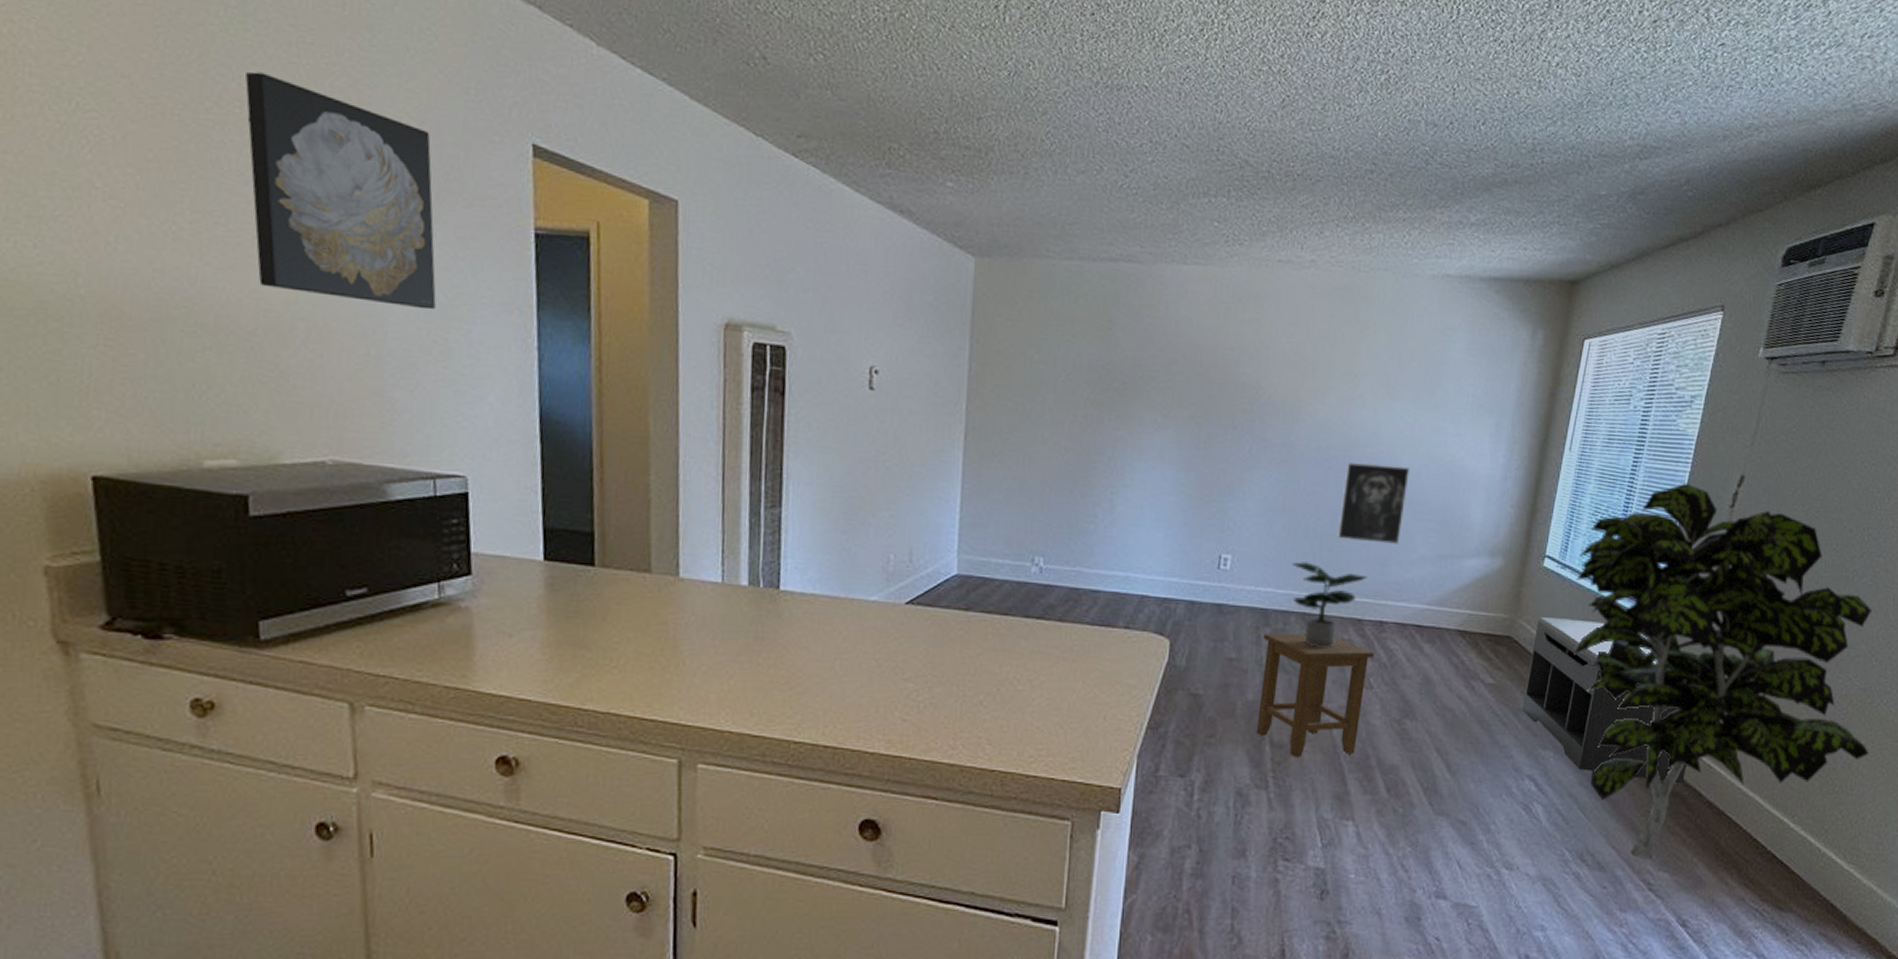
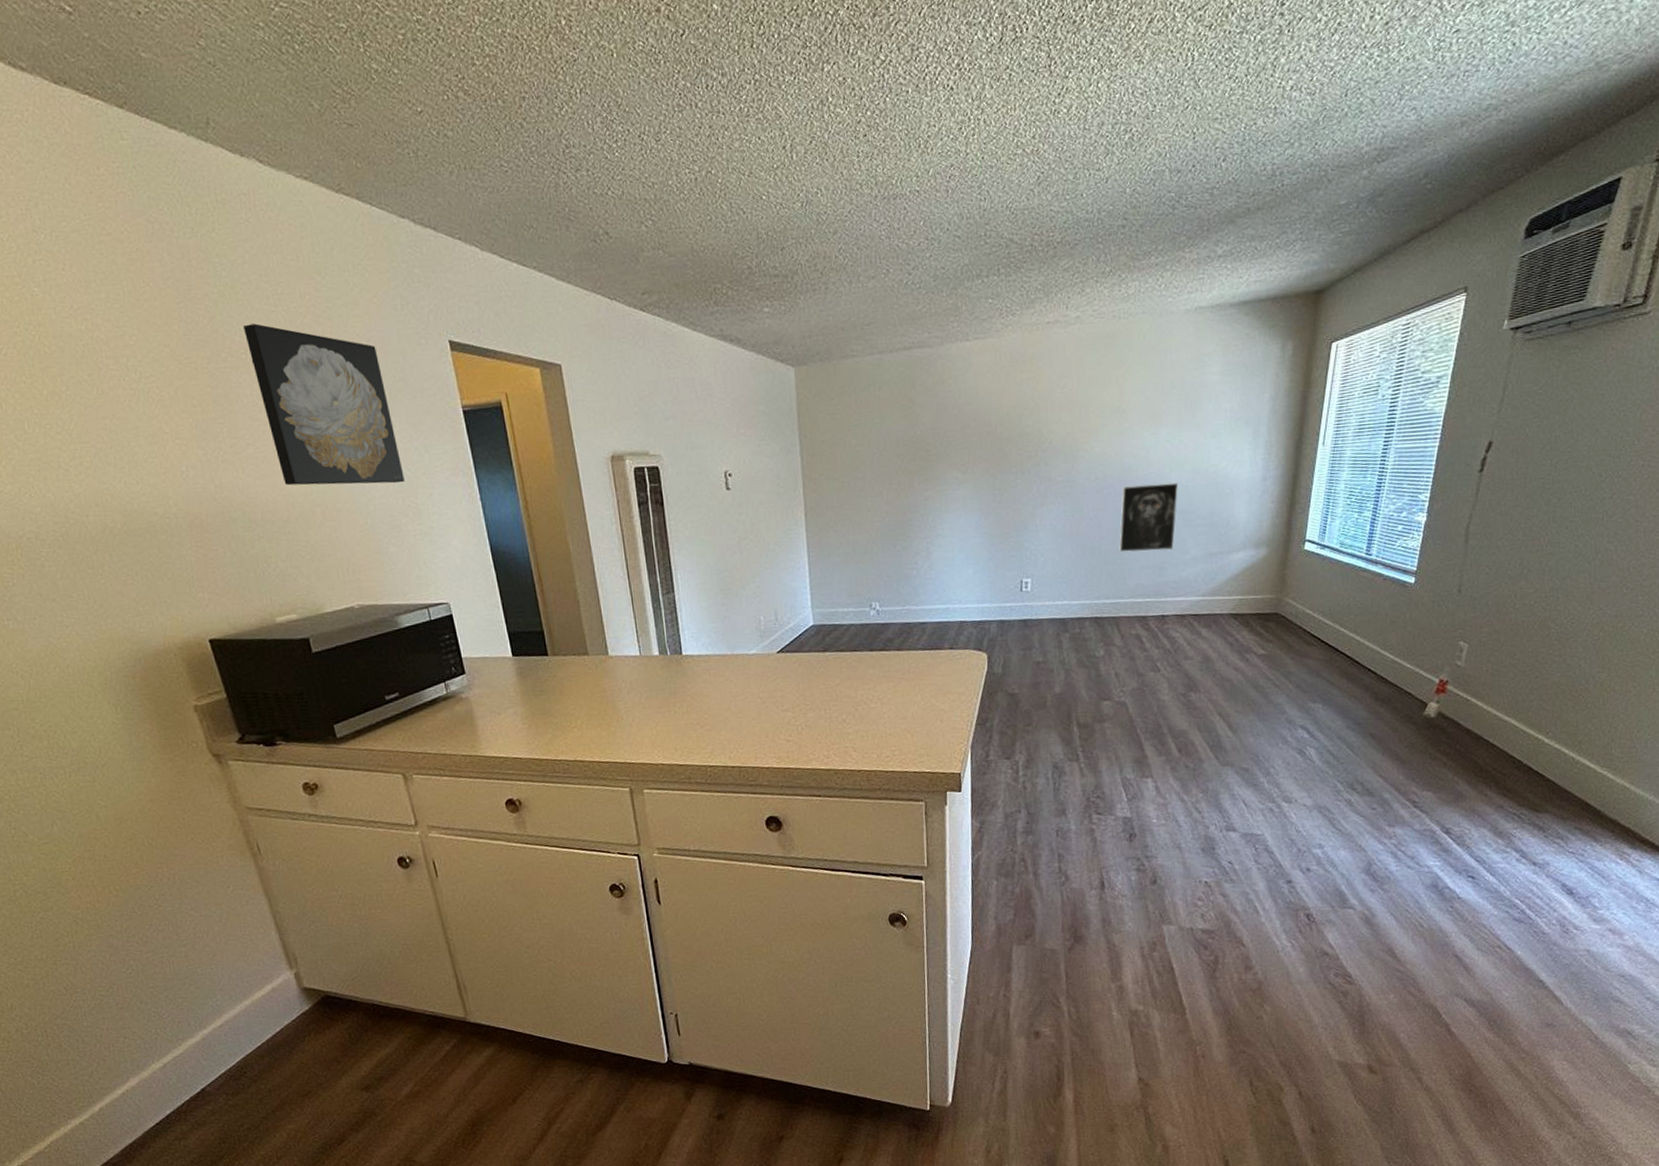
stool: present [1256,633,1374,758] -> none [1063,633,1159,734]
potted plant: present [1291,562,1368,648] -> none [1081,575,1149,644]
bench: present [1522,616,1686,784] -> none [1292,590,1445,718]
indoor plant: present [1573,482,1872,858] -> none [1335,456,1623,782]

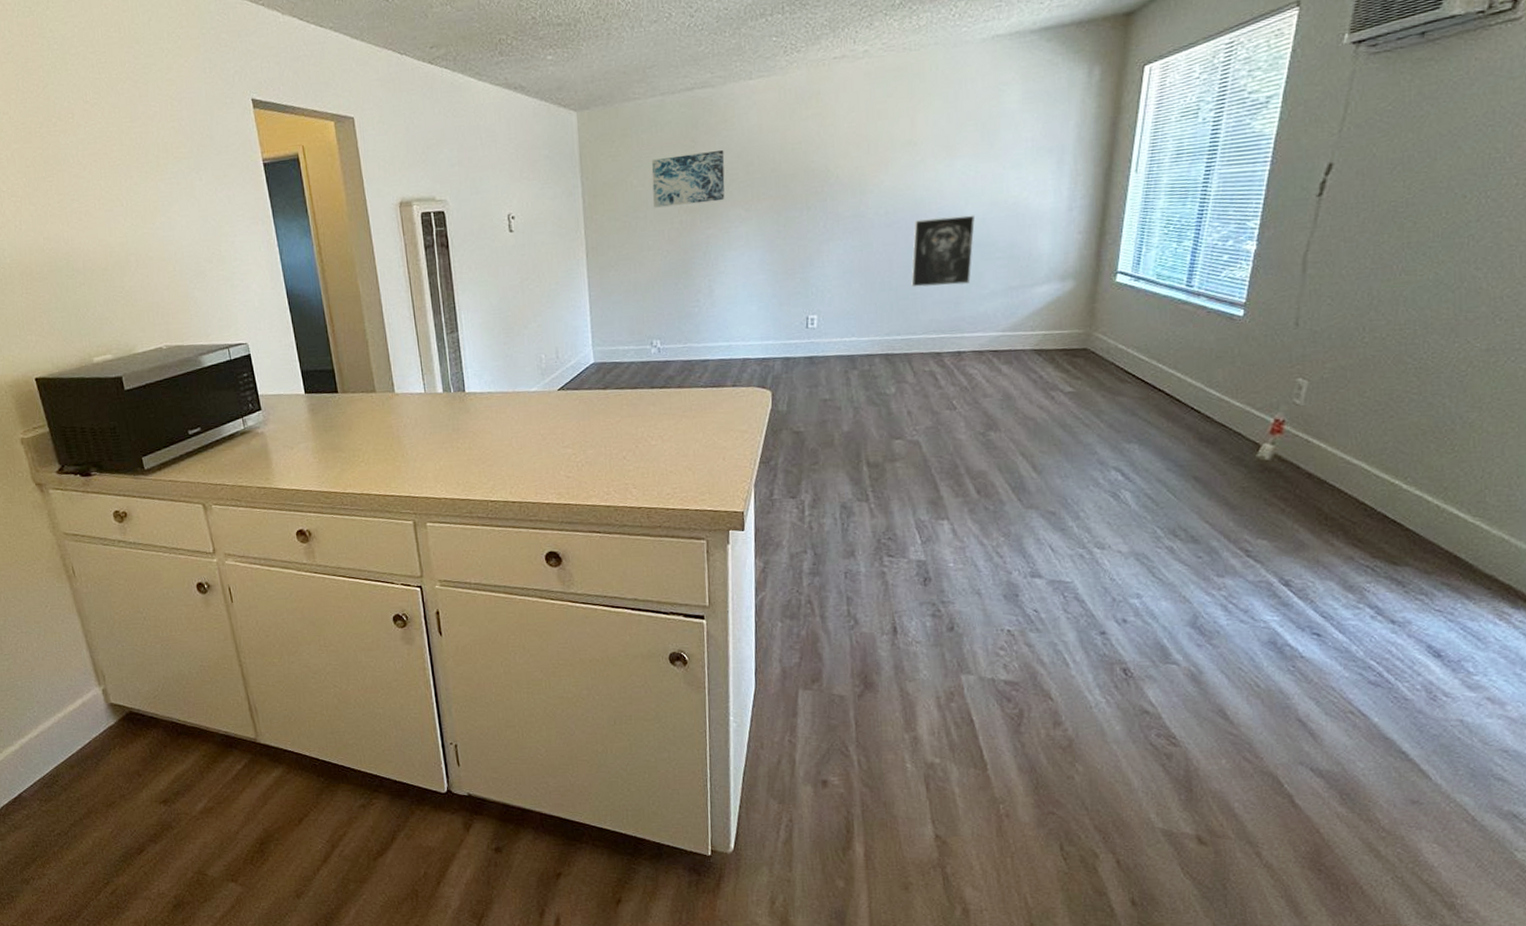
wall art: present [243,323,405,486] -> none [71,90,210,237]
wall art: none [870,412,942,468] -> present [651,150,725,208]

